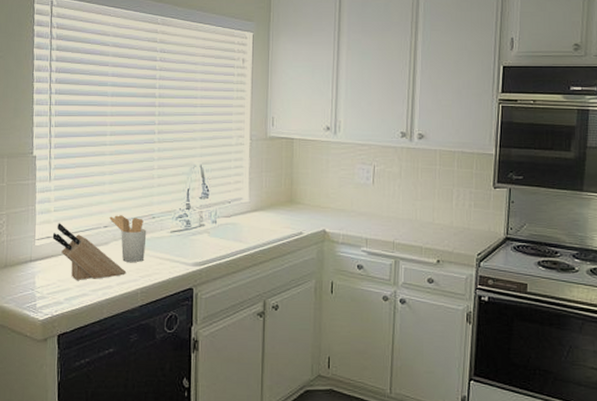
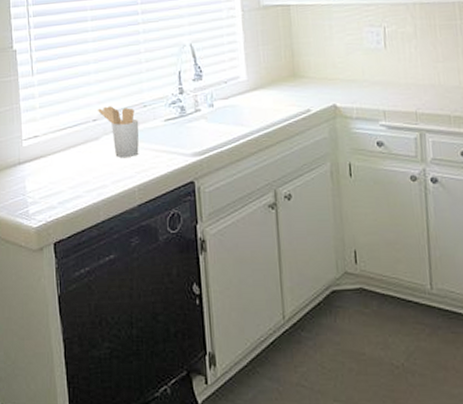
knife block: present [52,223,126,280] -> none [40,120,120,181]

